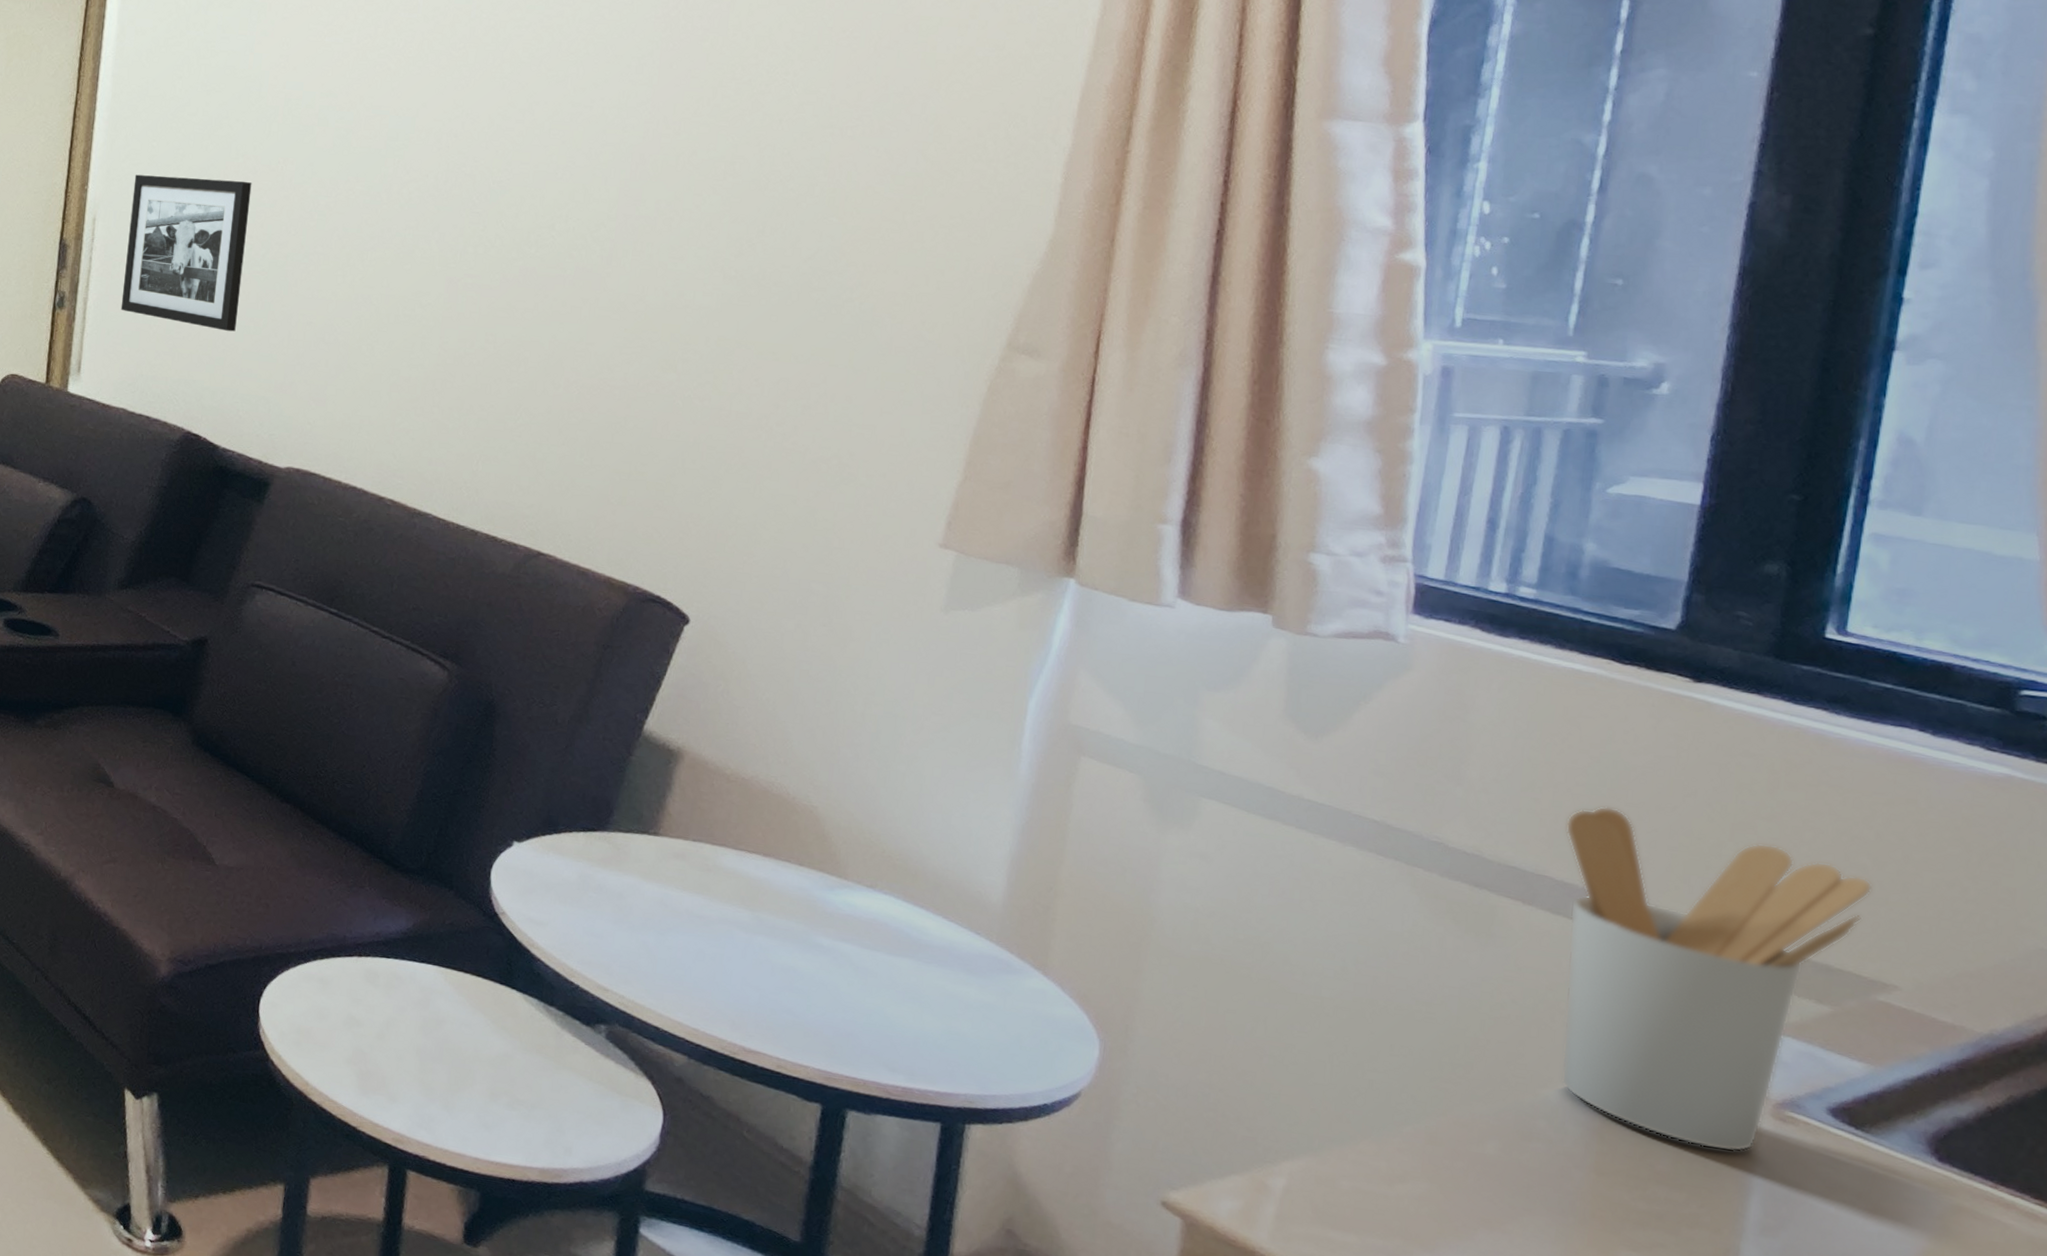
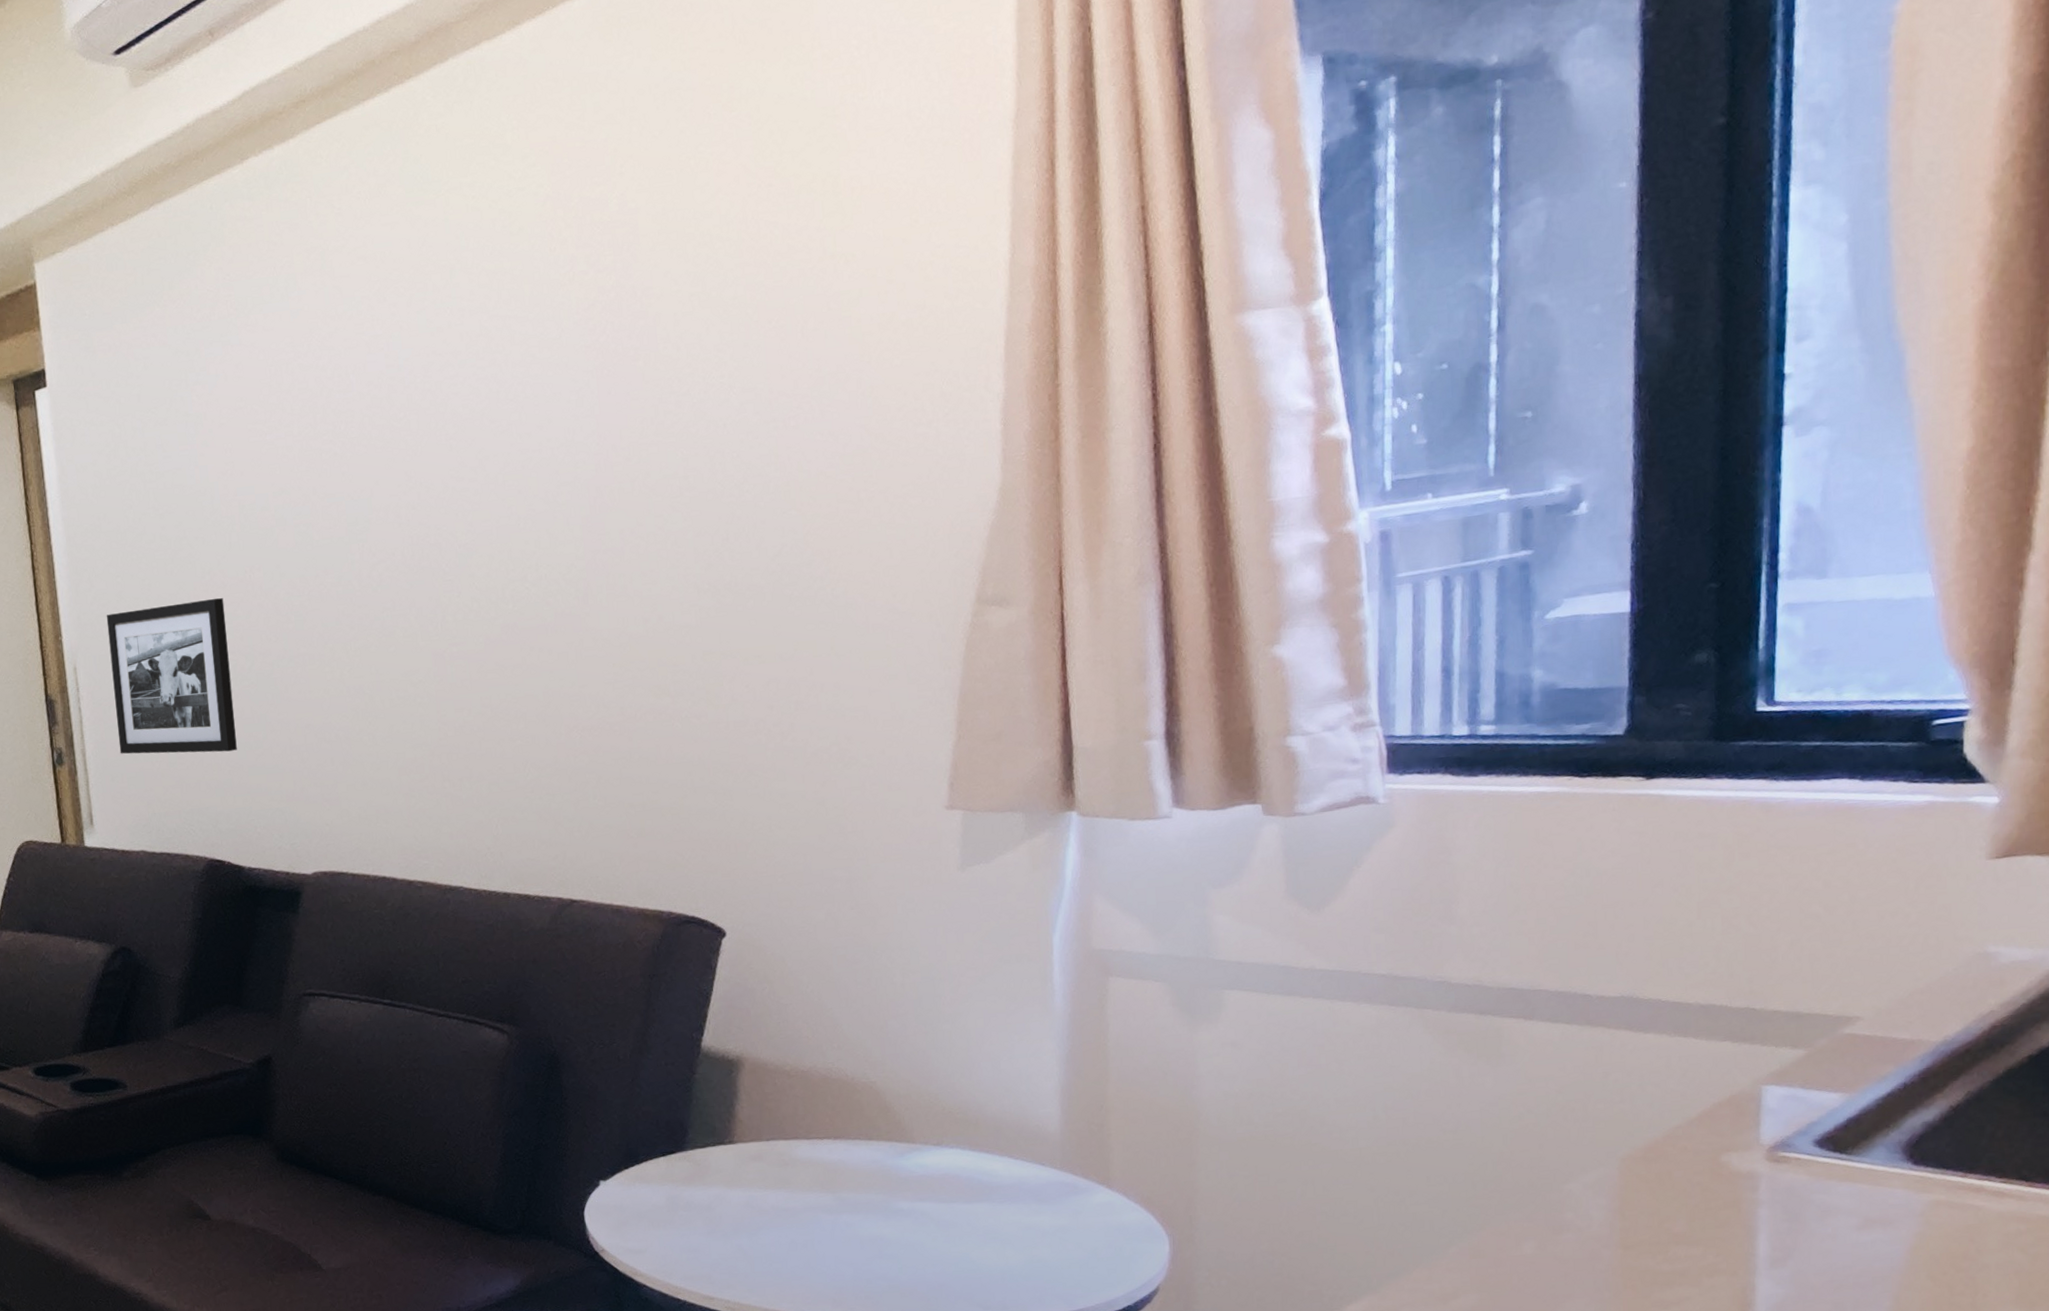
utensil holder: present [1561,806,1873,1153] -> none [1552,912,1827,1203]

